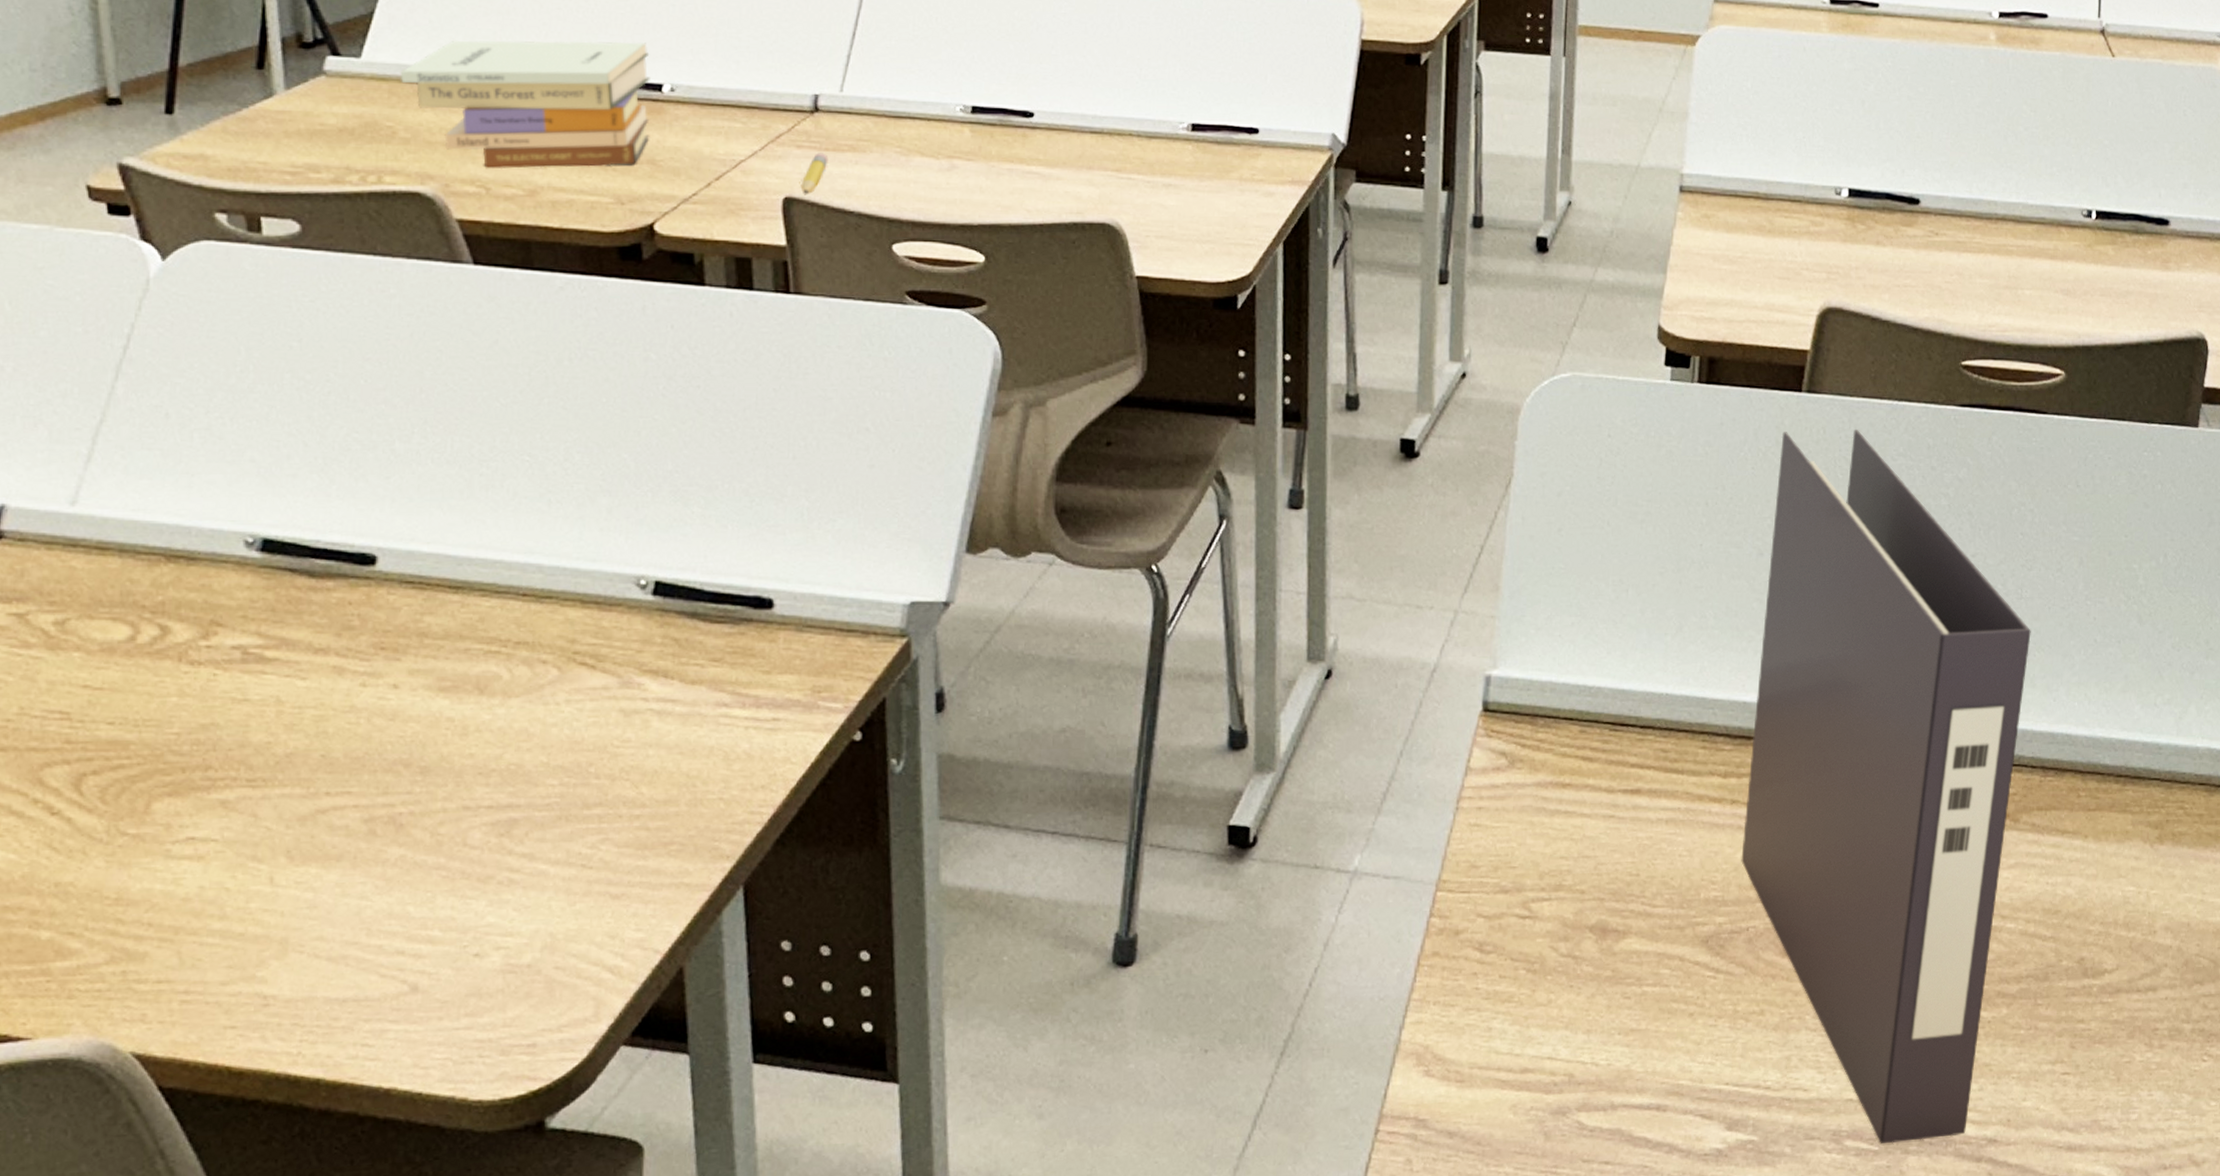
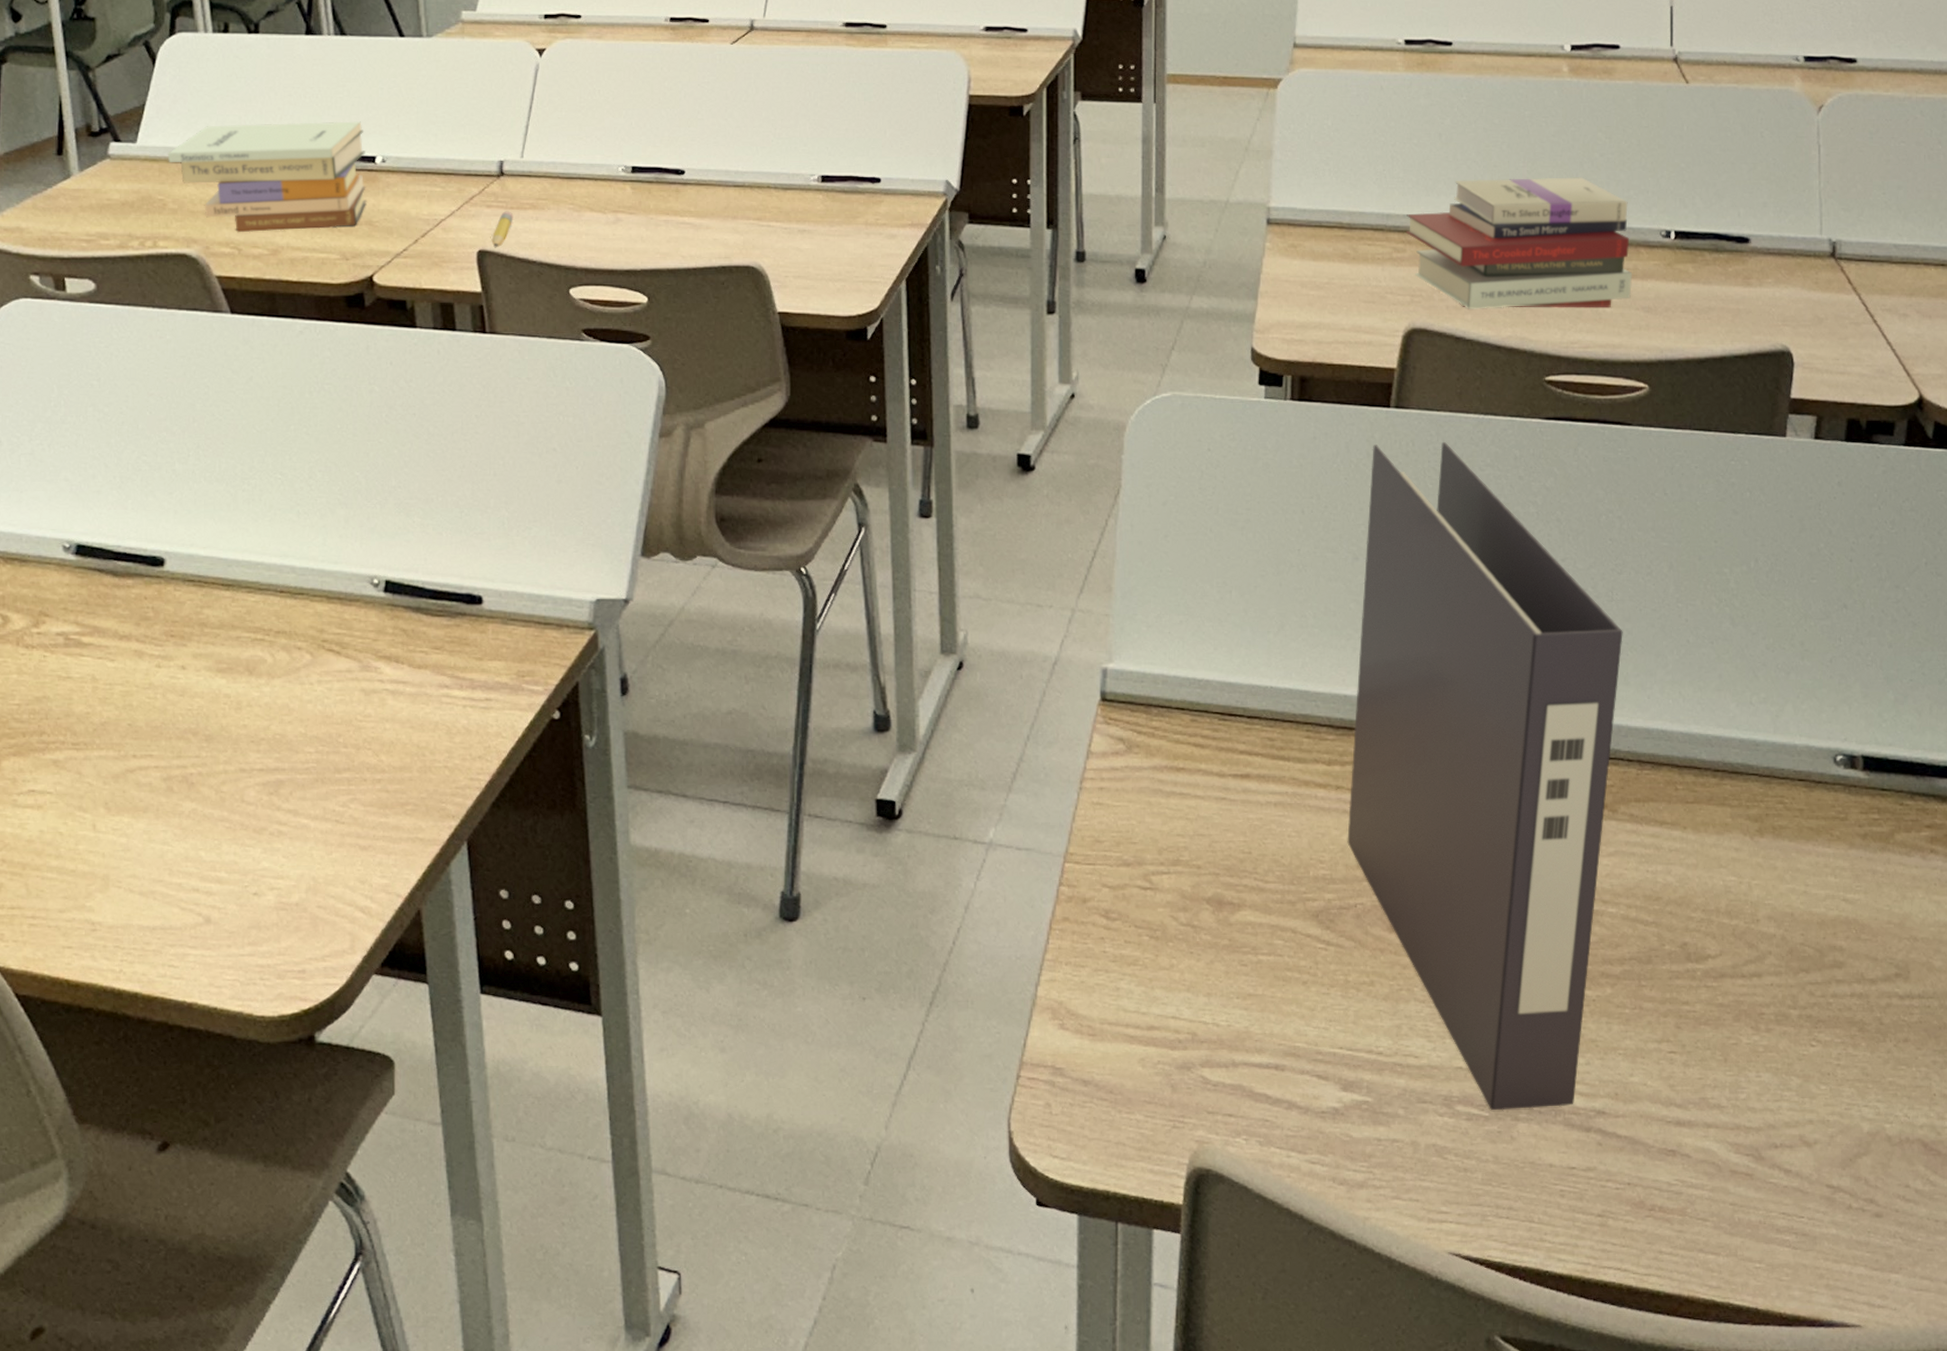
books: none [1824,150,2053,289] -> present [1405,177,1633,309]

